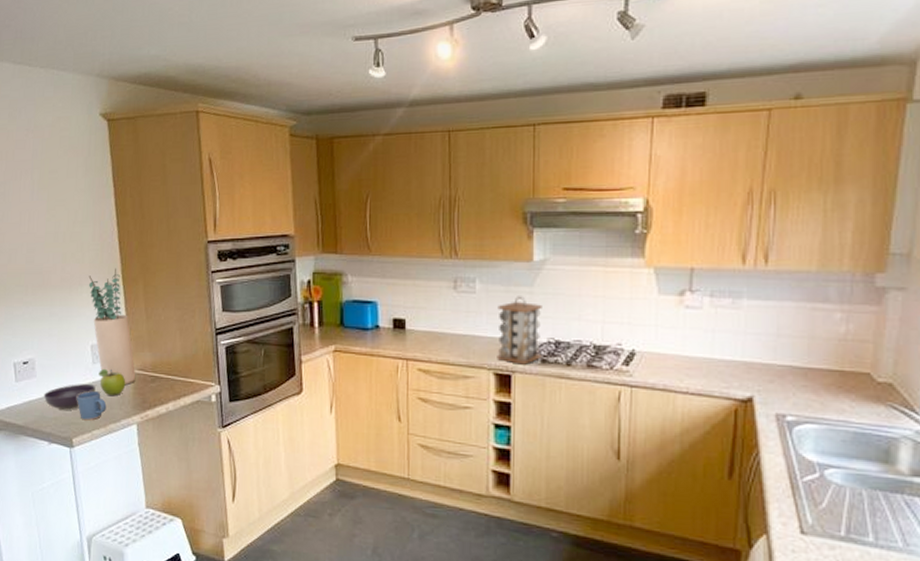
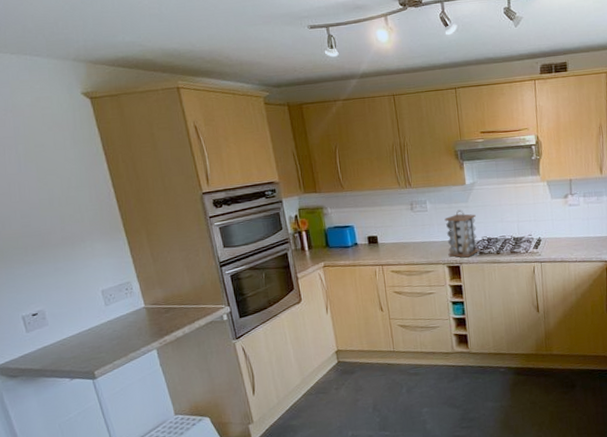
bowl: present [43,384,96,411] -> none [58,323,112,350]
mug: present [76,391,107,421] -> none [93,328,125,355]
vase: present [88,268,136,385] -> none [90,223,150,318]
fruit: present [99,368,126,395] -> none [113,308,141,330]

